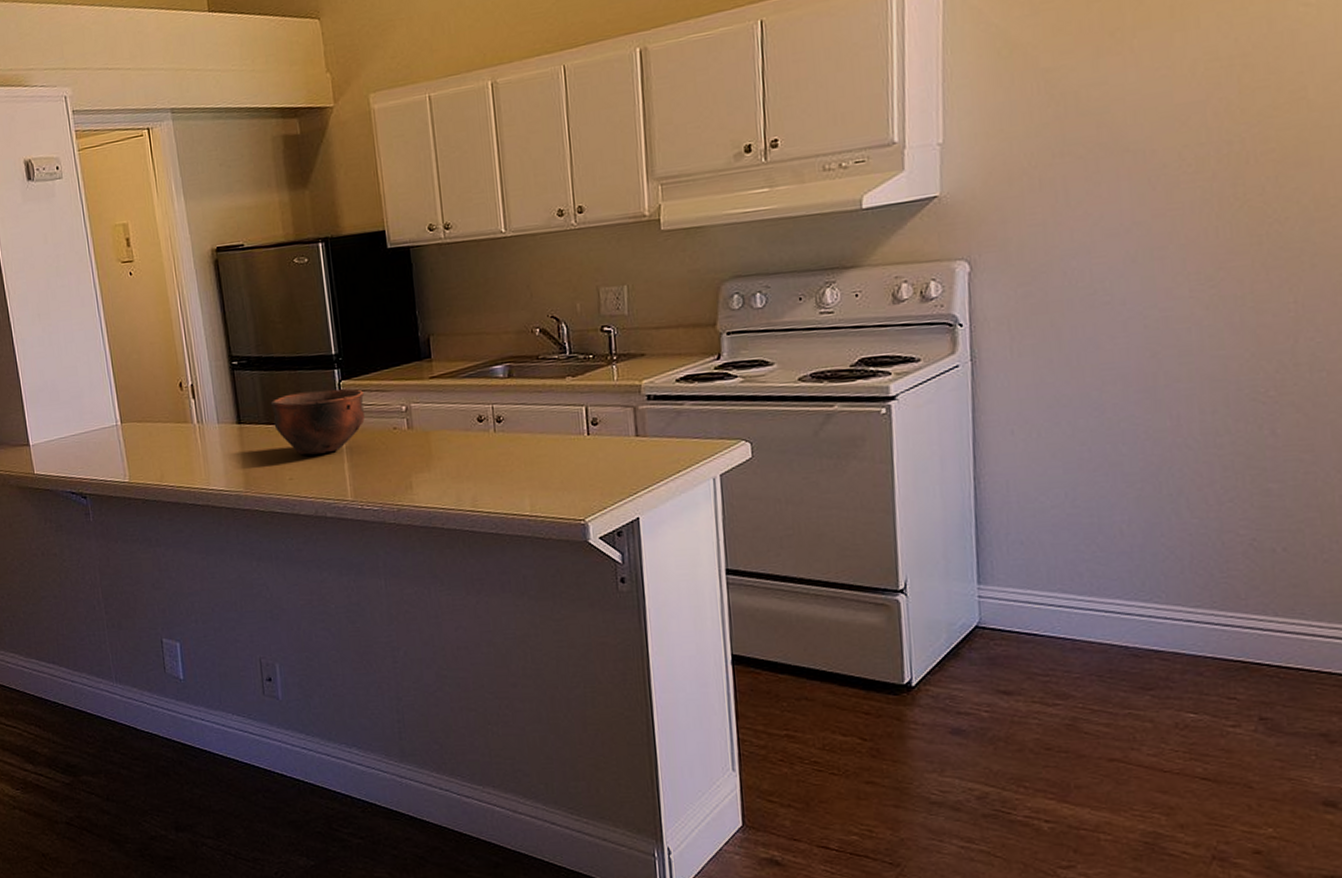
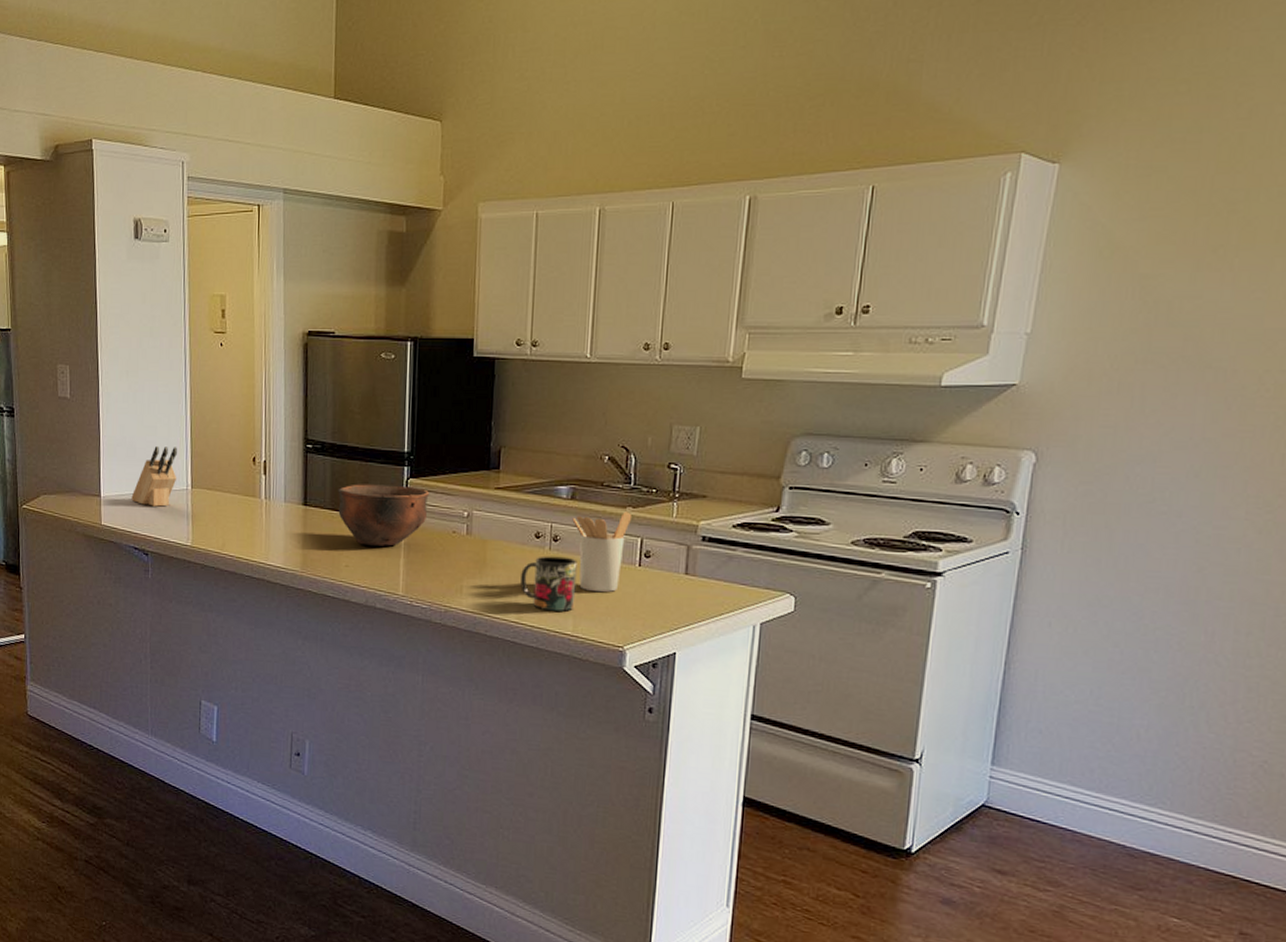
knife block: none [61,384,105,448] -> present [131,446,177,507]
mug: none [469,436,529,495] -> present [520,556,578,612]
utensil holder: none [512,381,573,468] -> present [572,511,633,592]

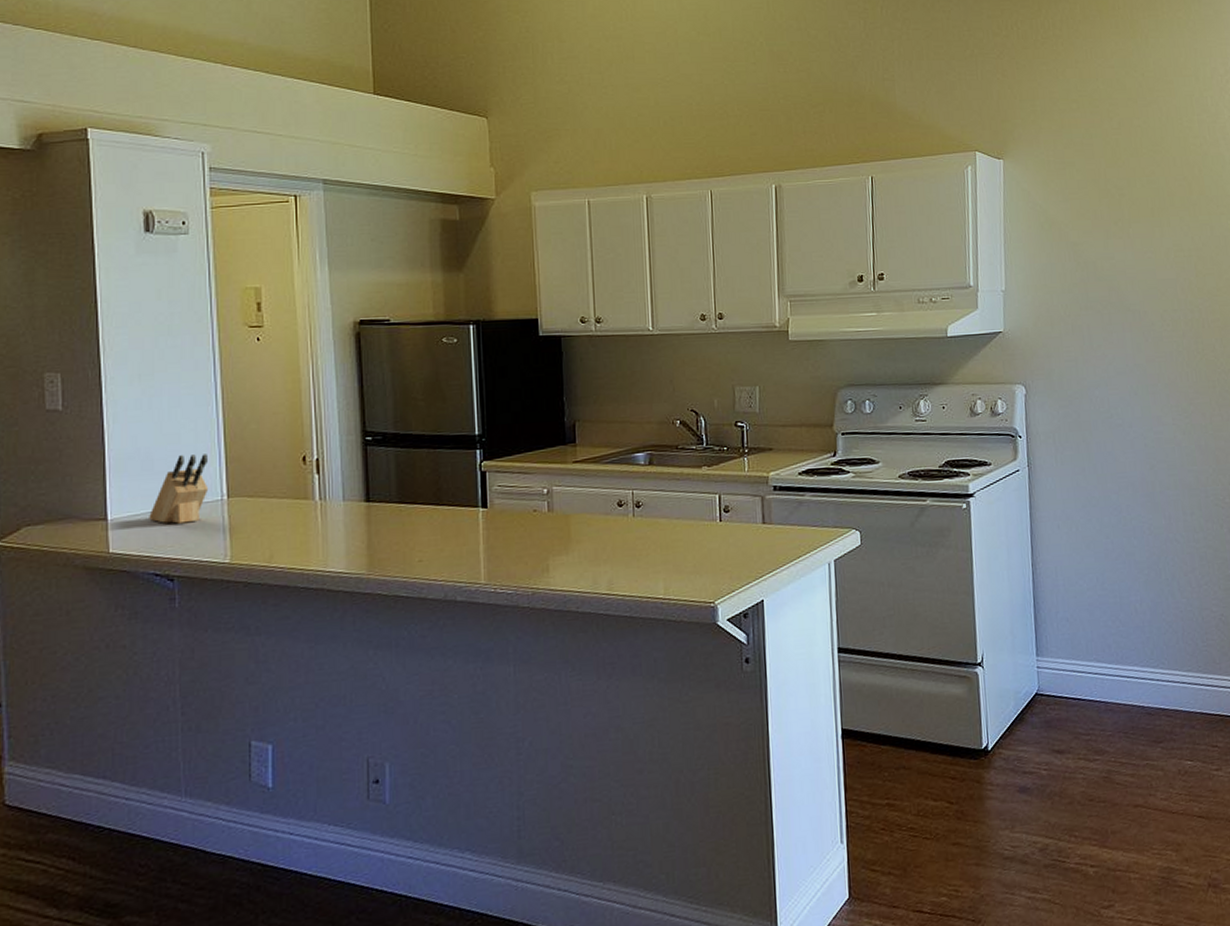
bowl: present [338,484,430,546] -> none [404,469,506,536]
mug: present [520,556,578,612] -> none [607,521,664,578]
utensil holder: present [572,511,633,592] -> none [652,471,708,552]

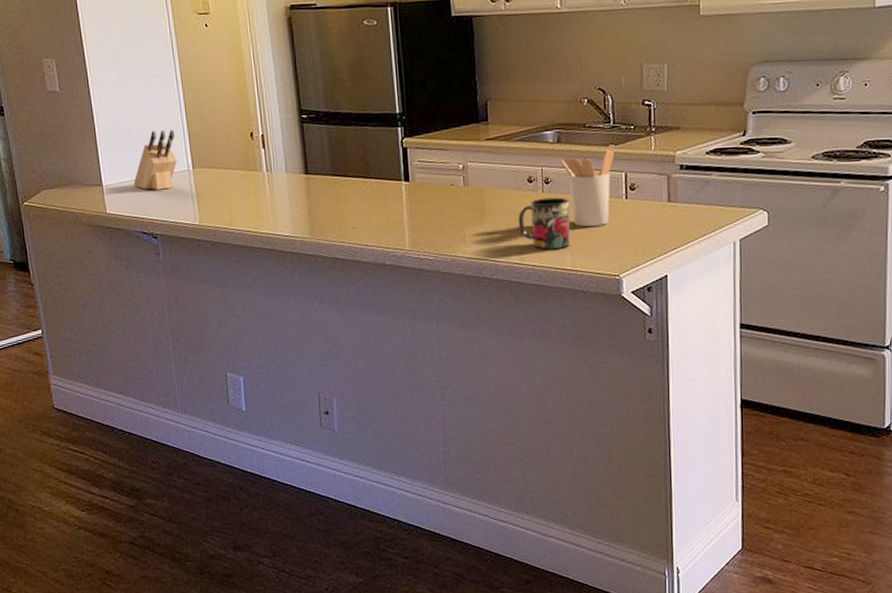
mug: none [607,521,664,578] -> present [518,197,571,249]
utensil holder: none [652,471,708,552] -> present [560,149,615,227]

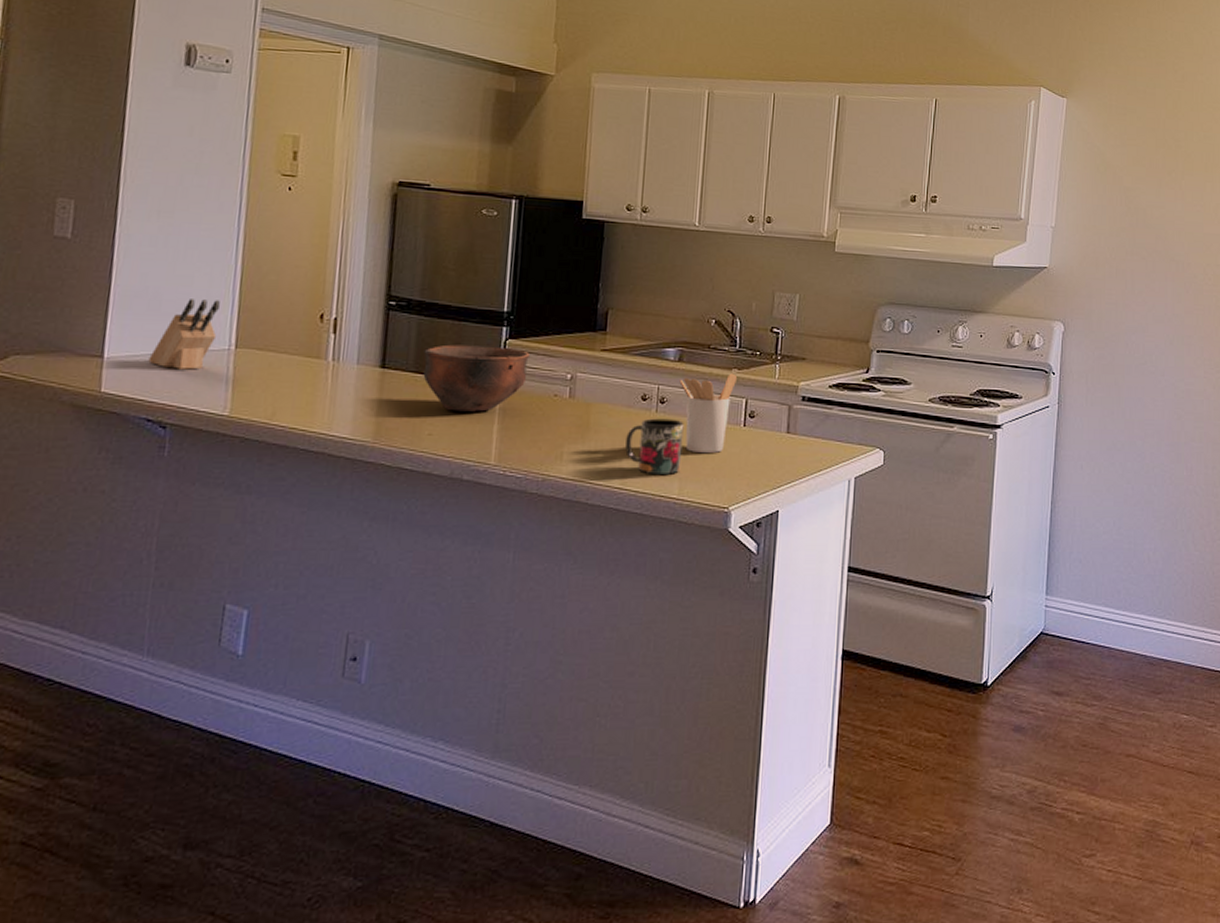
bowl: none [336,145,425,206] -> present [423,344,531,412]

